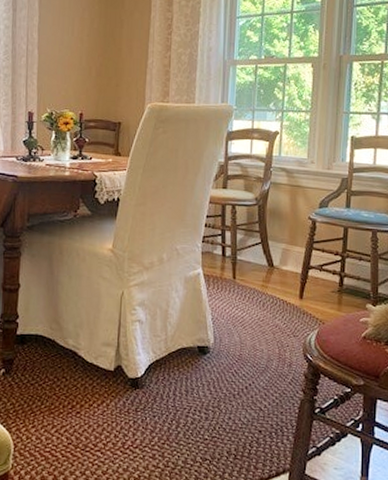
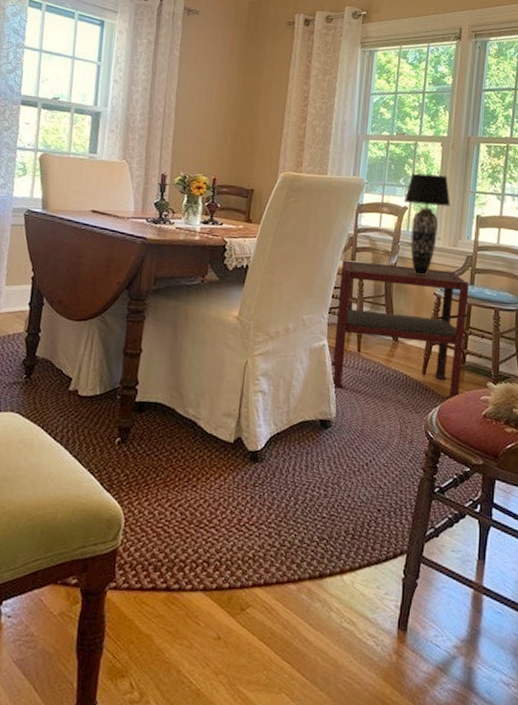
side table: none [207,188,345,325] -> present [331,260,469,402]
table lamp: none [275,96,323,200] -> present [404,173,451,275]

